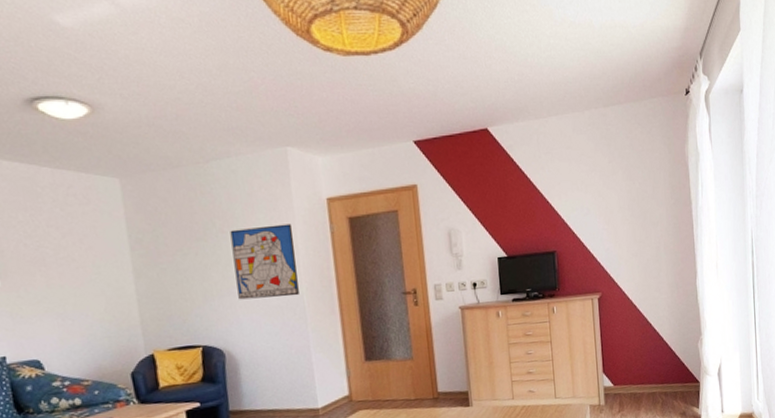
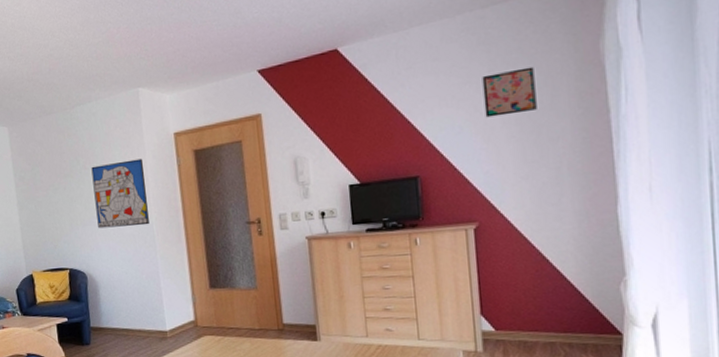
wall art: none [604,161,643,202] -> present [482,66,537,118]

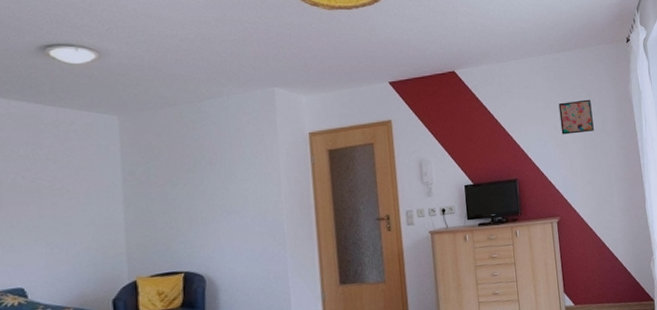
wall art: present [91,158,149,229] -> none [218,156,280,227]

